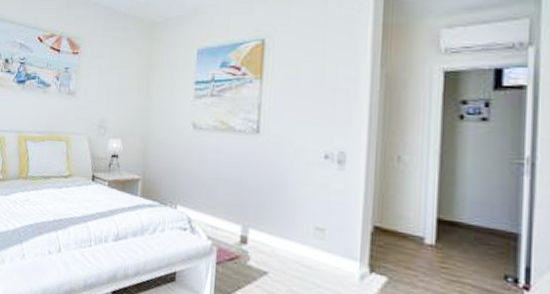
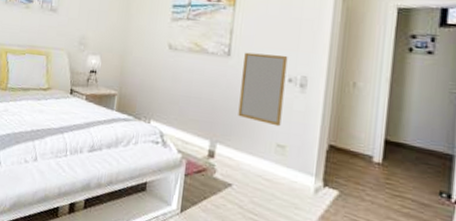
home mirror: none [271,128,323,208] -> present [238,52,288,127]

